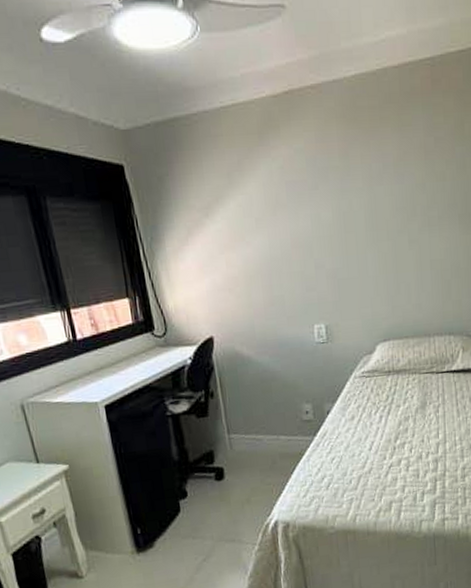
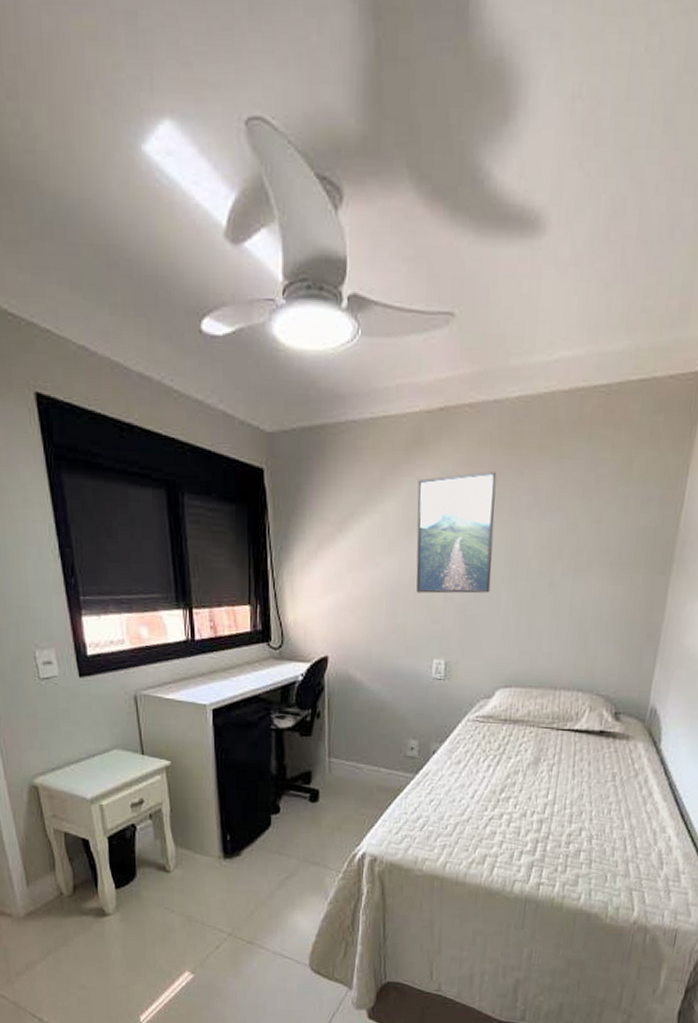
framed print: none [274,145,357,265] -> present [416,471,497,594]

